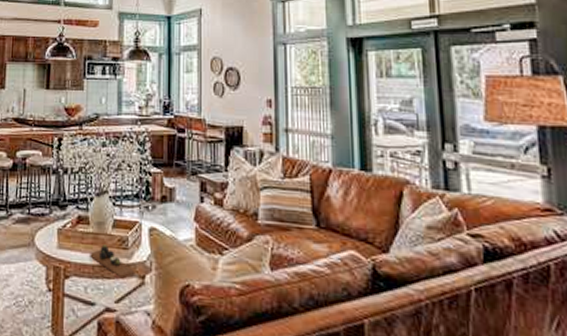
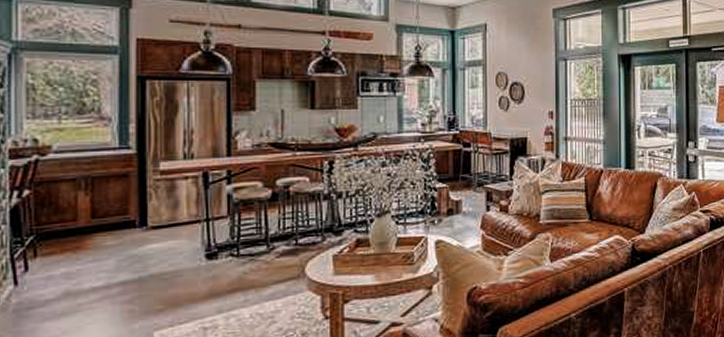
decorative tray: present [90,244,135,279] -> none [372,263,422,293]

